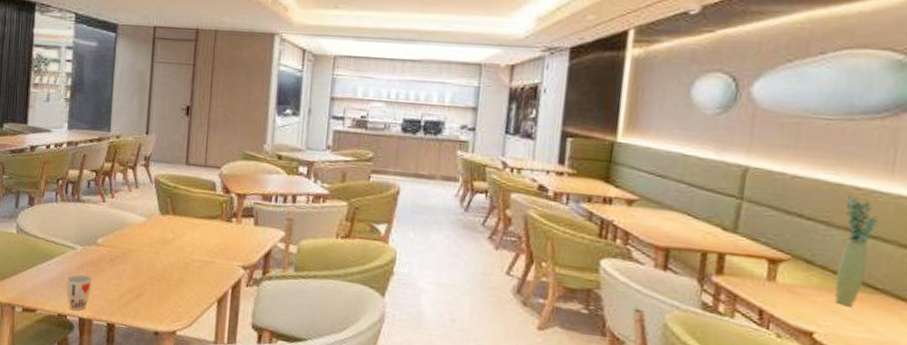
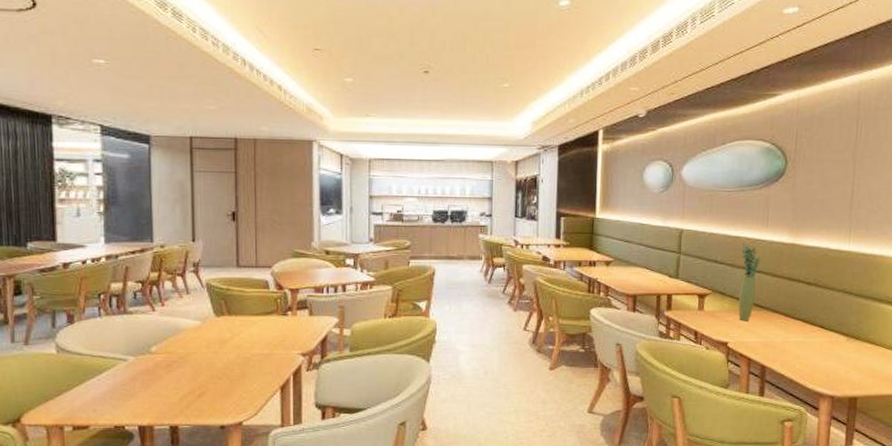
cup: present [66,274,92,311] -> none [120,384,149,420]

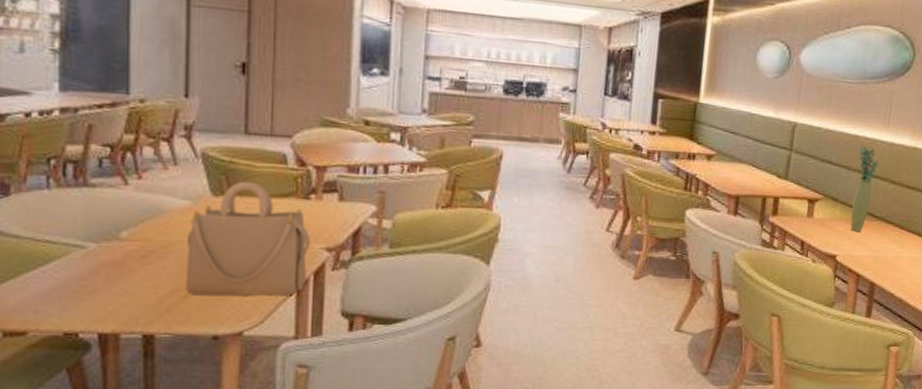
handbag: none [198,303,290,393] -> present [186,181,311,296]

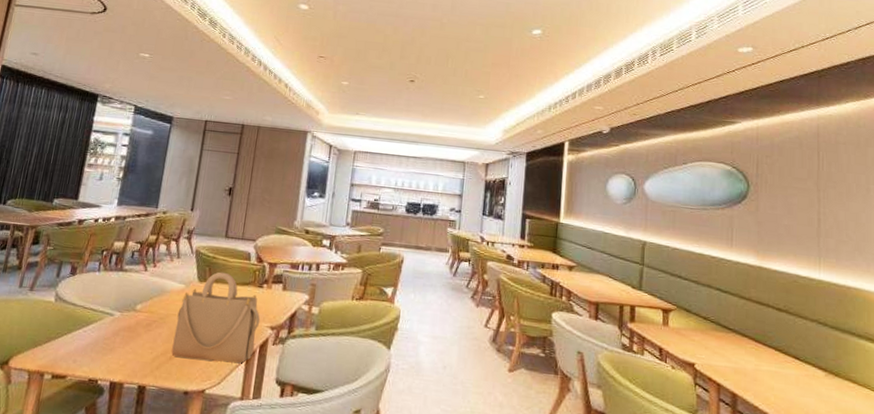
vase: present [850,143,879,233] -> none [704,261,727,343]

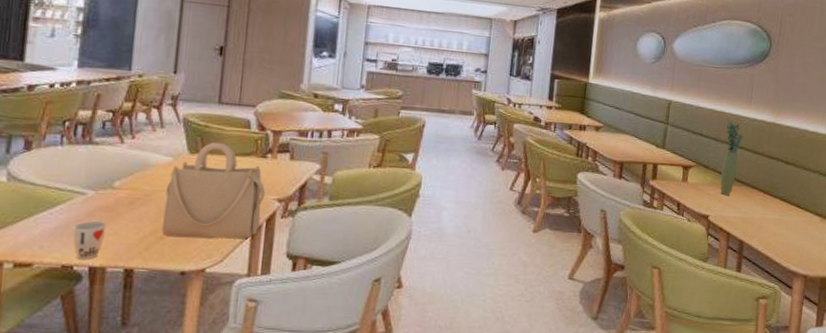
cup: none [100,339,127,375] -> present [72,220,106,260]
vase: none [704,261,727,343] -> present [720,118,744,196]

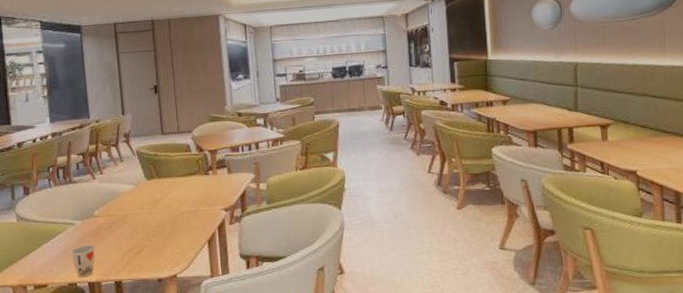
handbag: present [162,141,266,240] -> none [134,166,214,250]
vase: present [720,118,744,196] -> none [641,70,663,149]

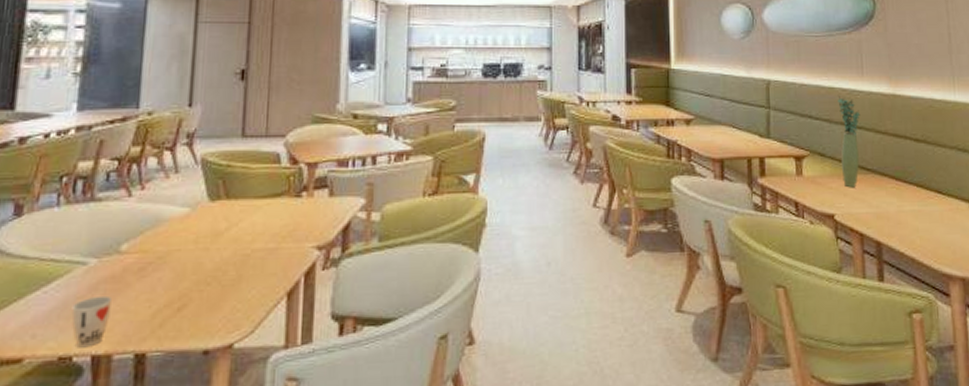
vase: none [641,70,663,149] -> present [837,95,861,188]

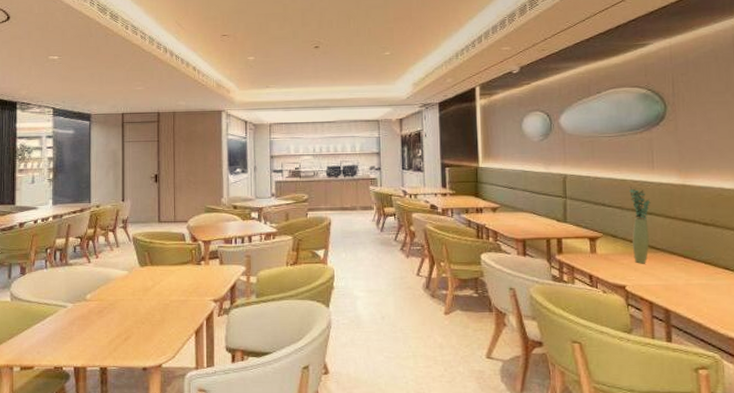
cup: present [71,295,111,348] -> none [60,328,83,362]

